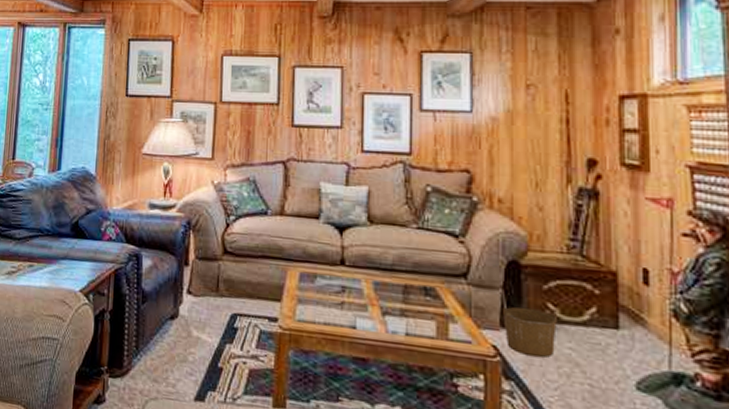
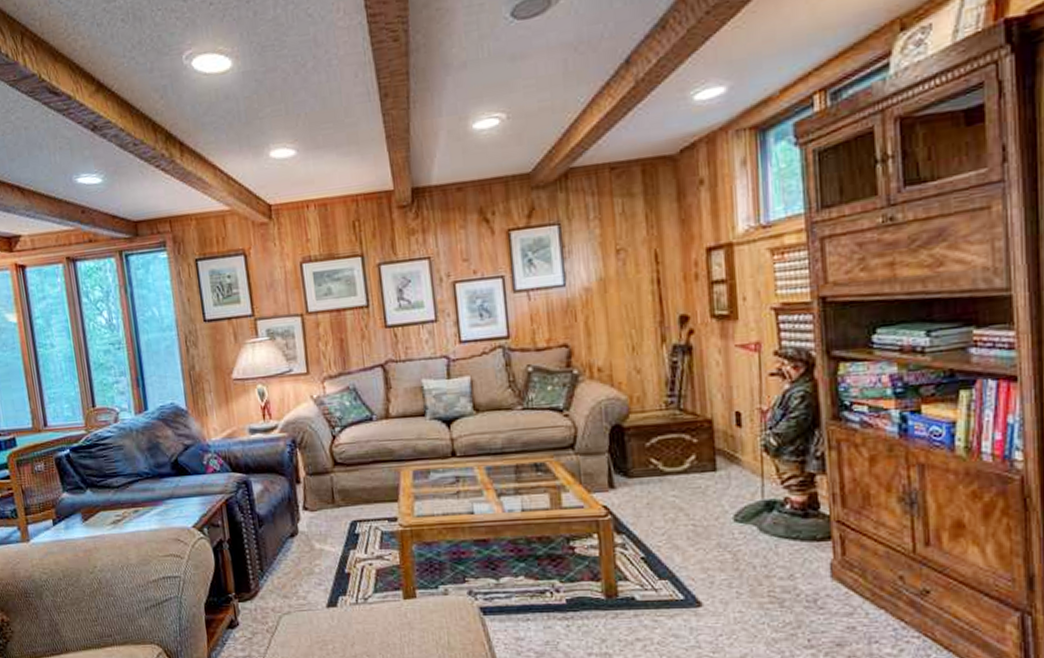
basket: present [503,306,557,358] -> none [610,466,661,510]

